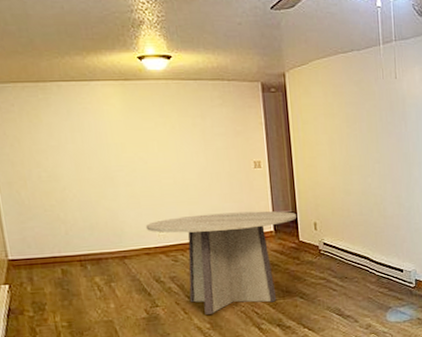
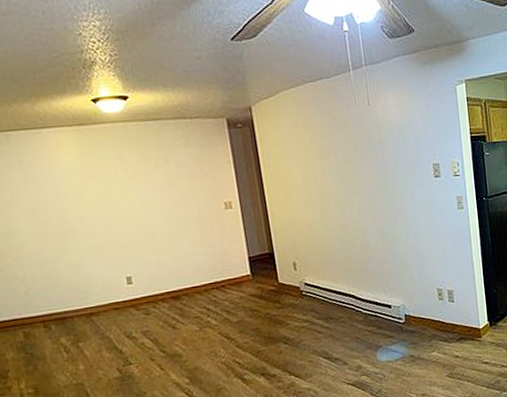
dining table: present [145,210,298,315] -> none [112,252,275,369]

